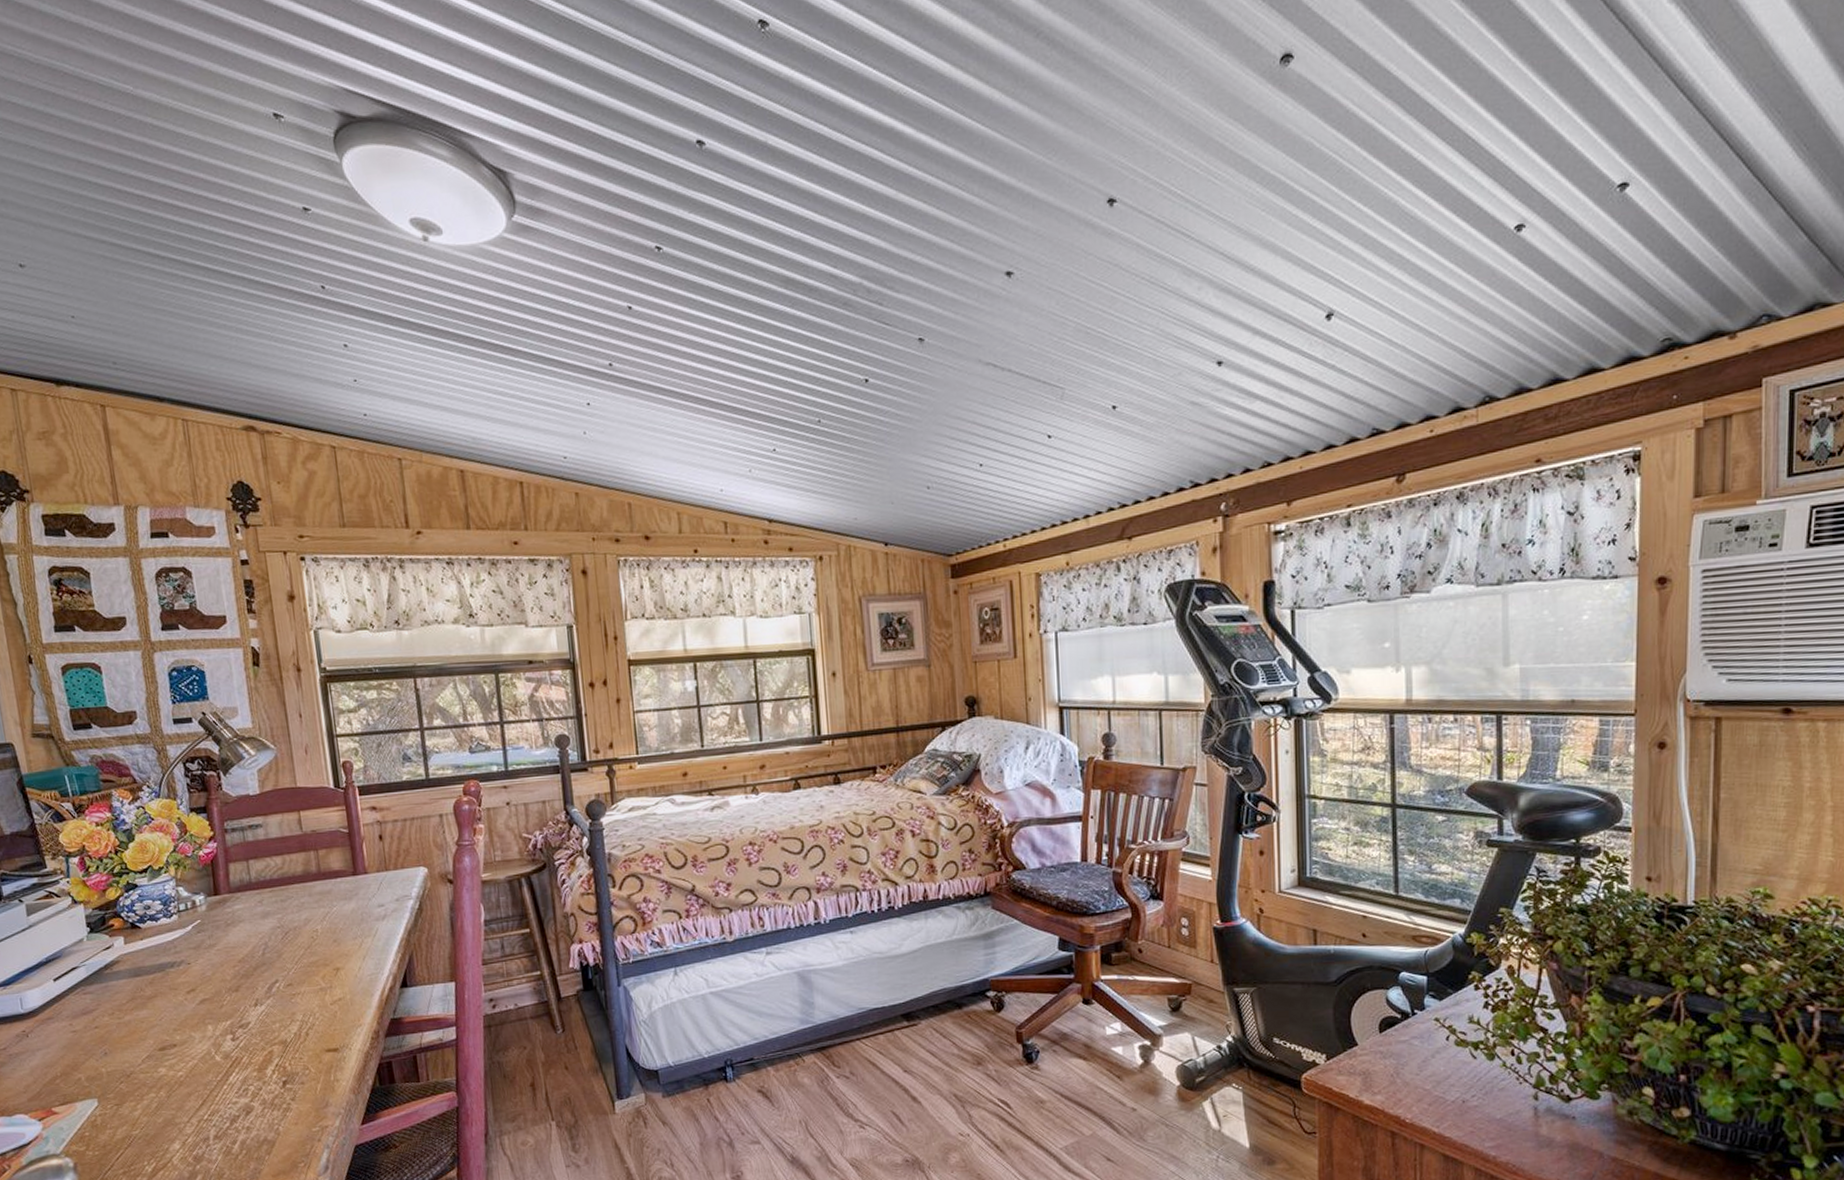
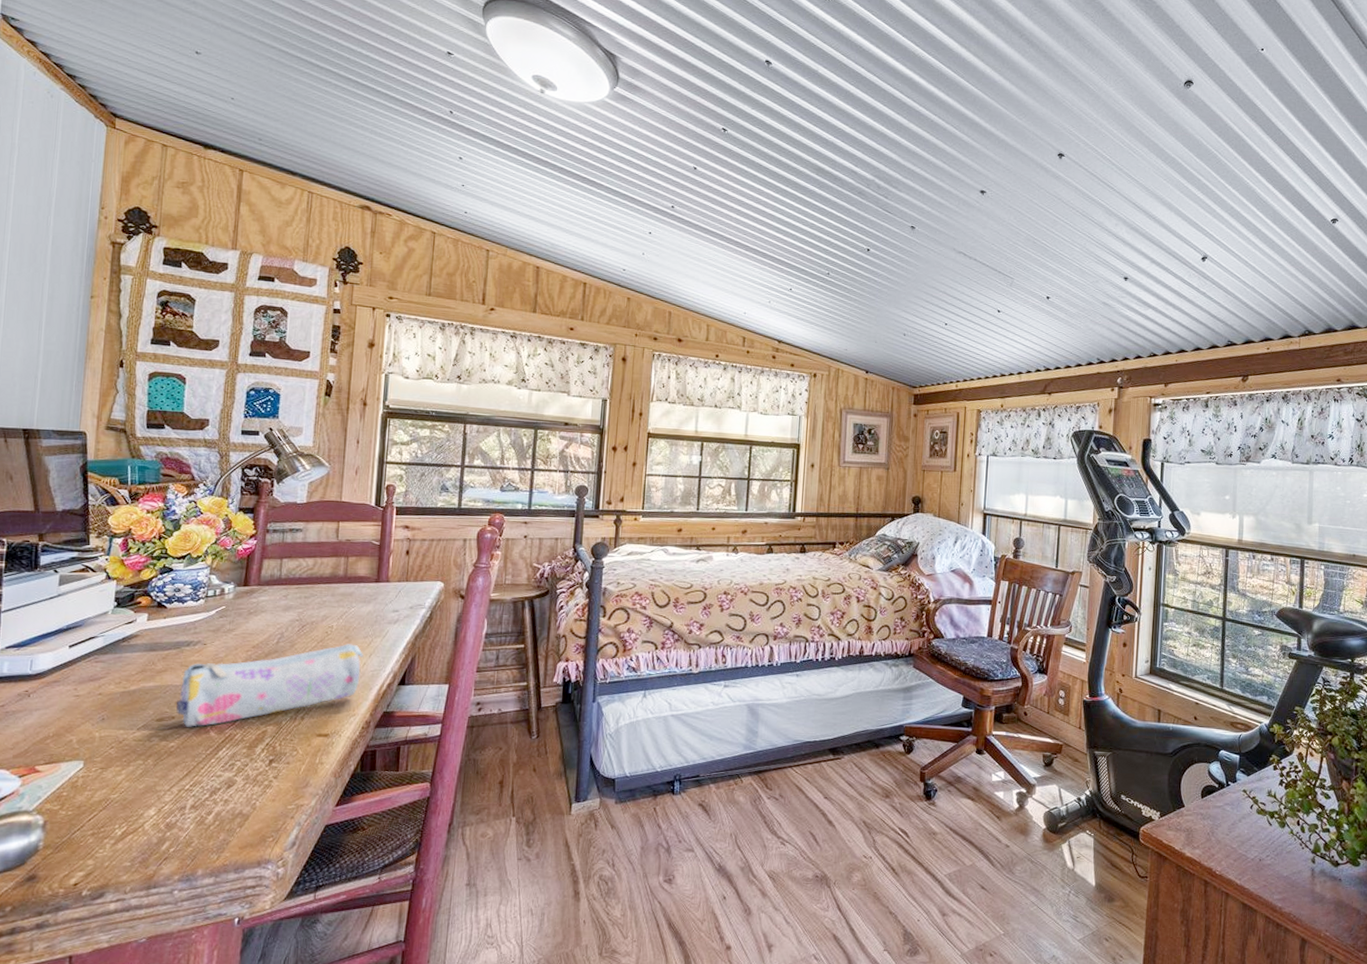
pencil case: none [173,947,359,1054] -> present [176,644,364,727]

